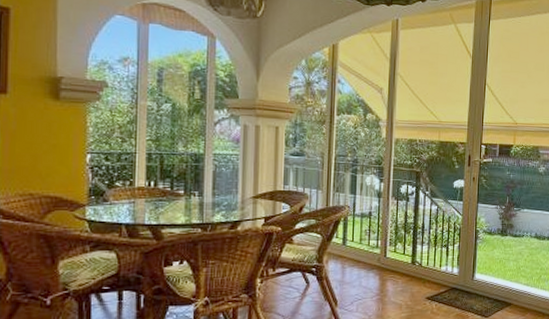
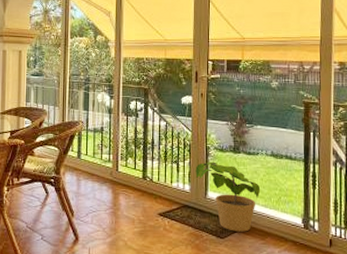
potted plant: none [464,244,524,310] -> present [195,161,261,232]

